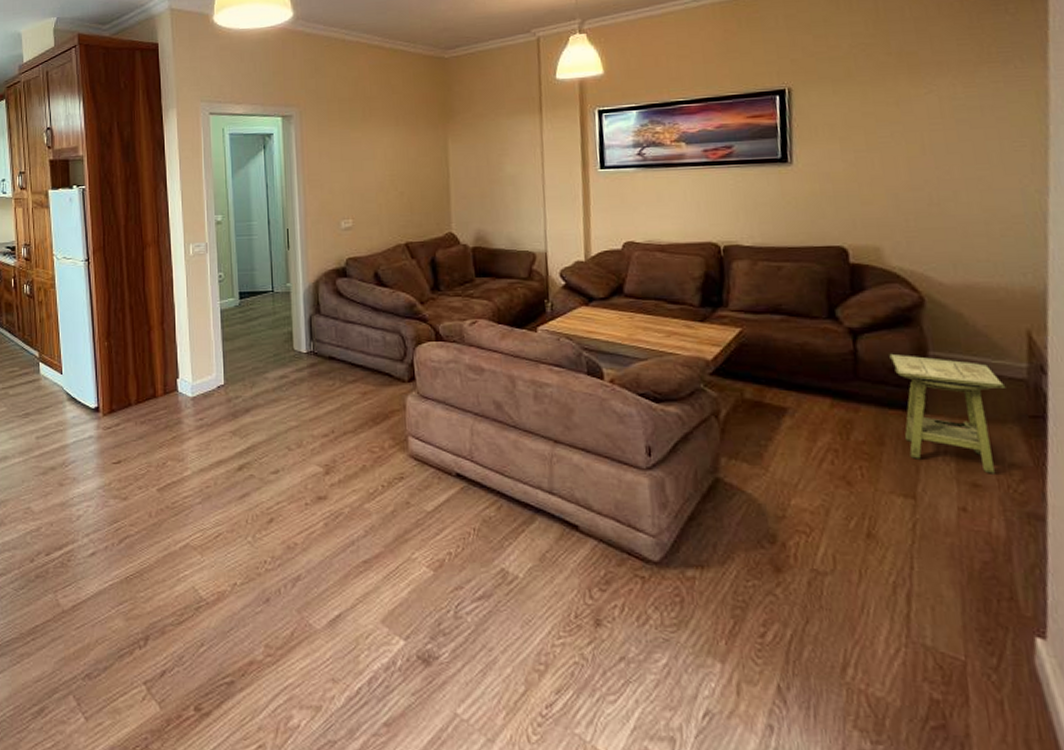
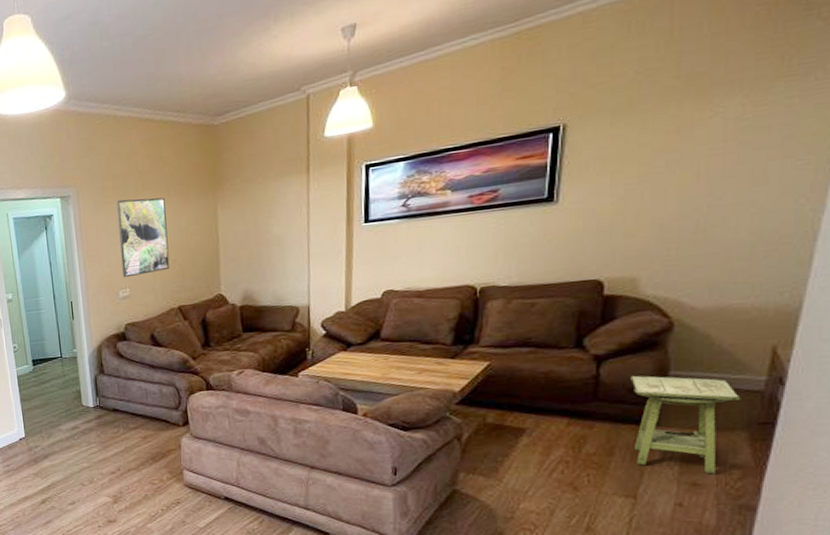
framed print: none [342,124,397,207] -> present [116,197,170,278]

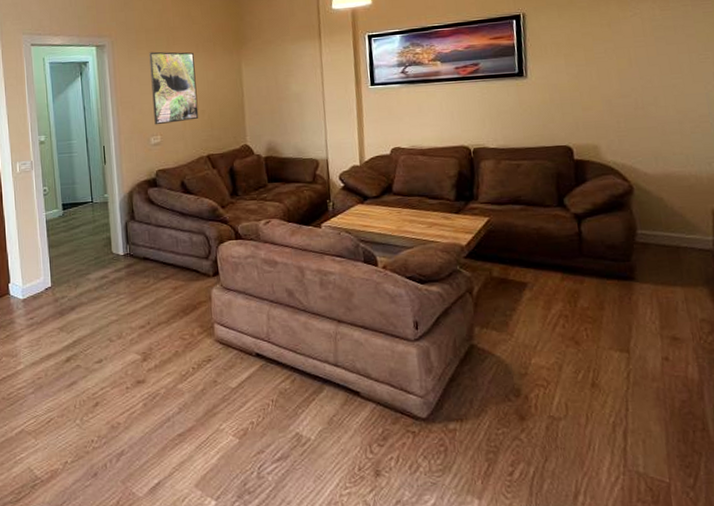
side table: present [630,375,741,474] -> none [606,233,697,329]

